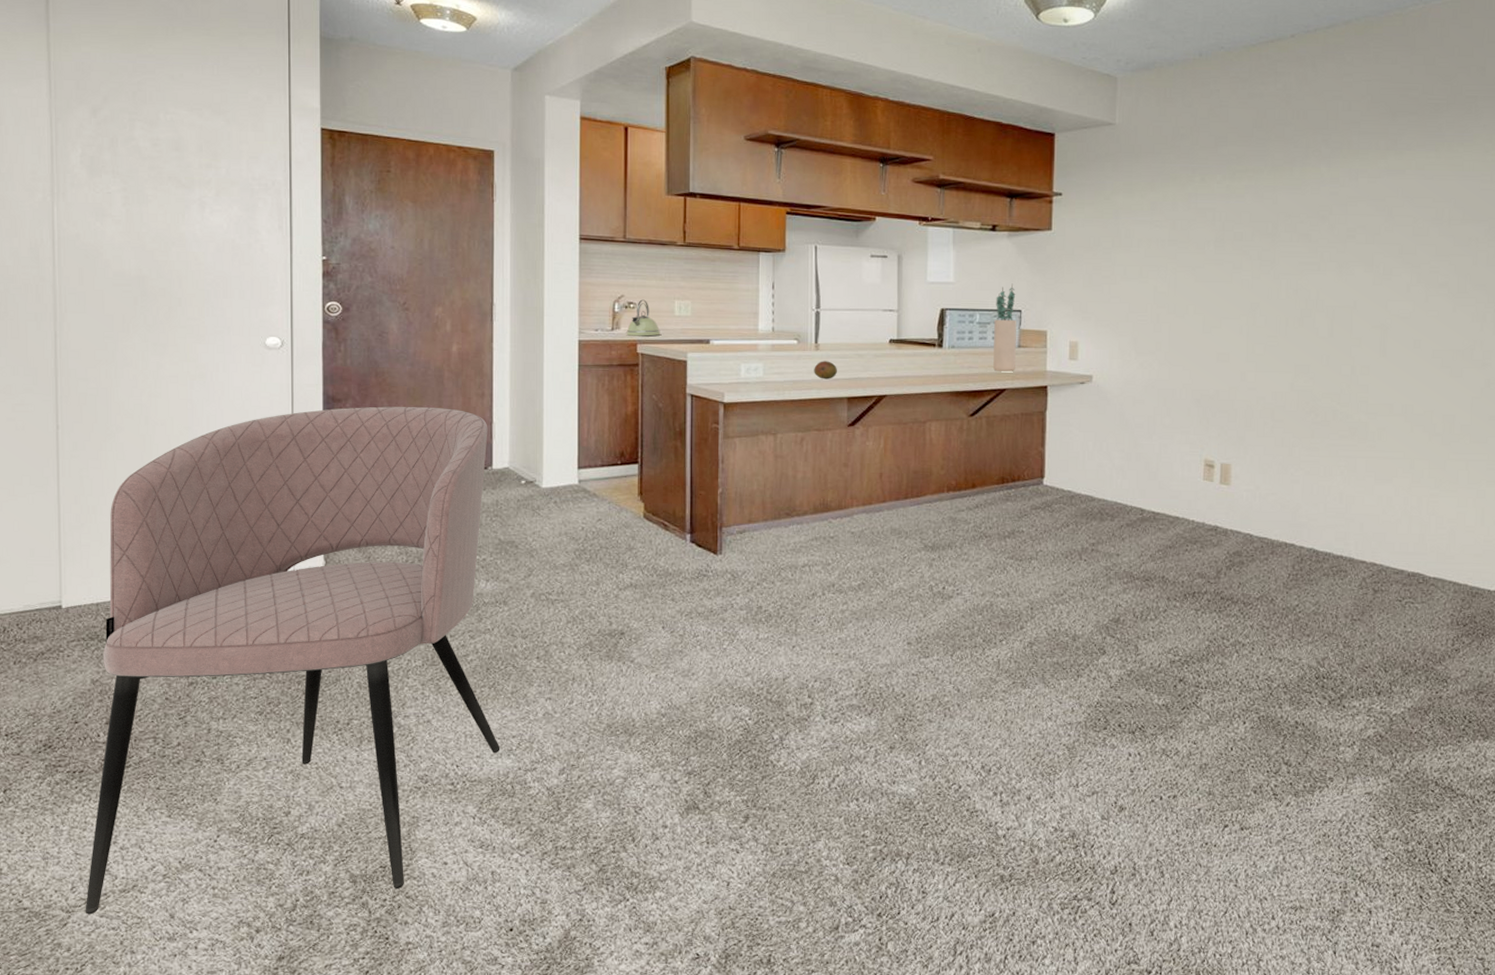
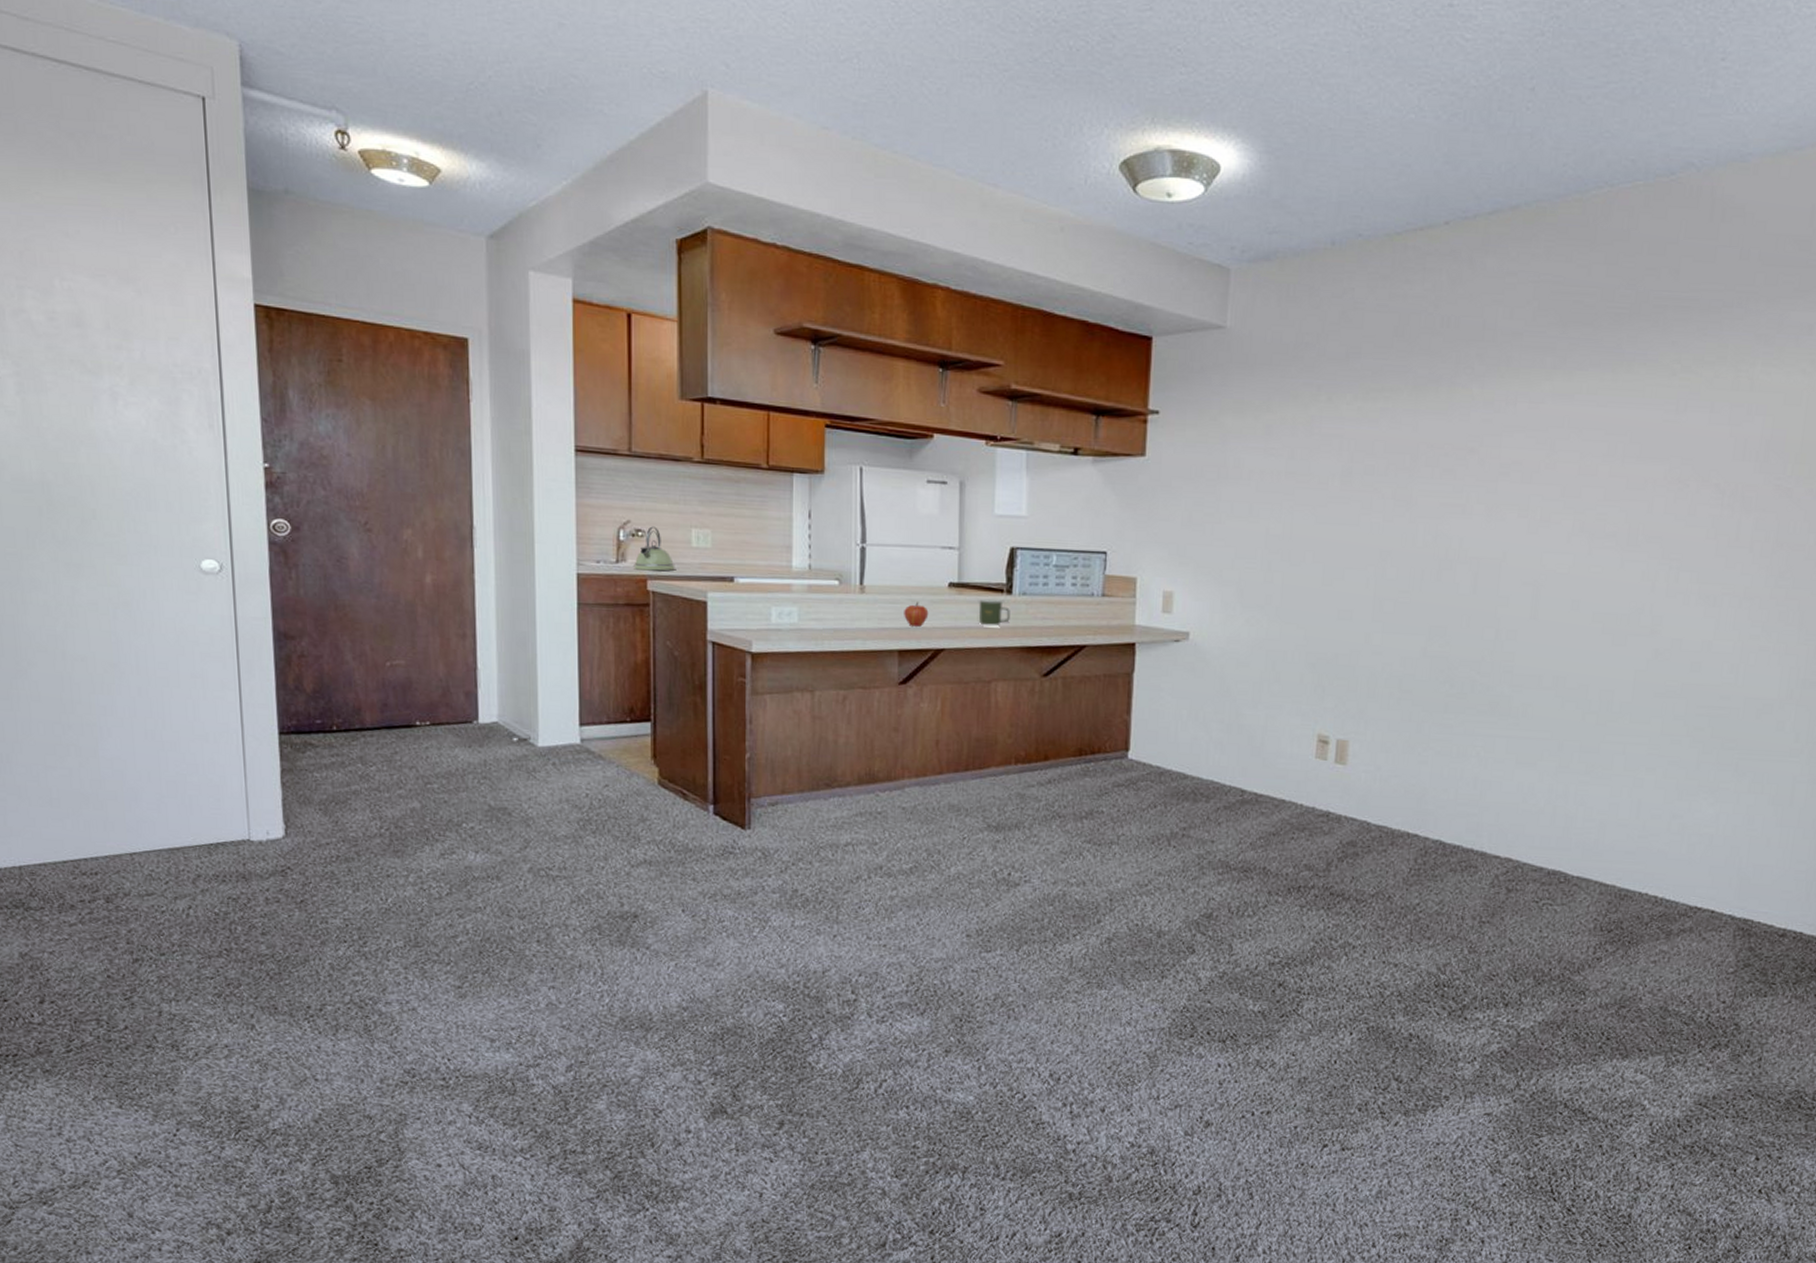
armchair: present [85,406,500,915] -> none [27,646,498,1212]
fruit: present [814,361,837,379] -> none [858,606,886,628]
fruit: none [852,356,873,378] -> present [904,602,929,628]
mug: none [915,352,941,375] -> present [979,599,1010,627]
vase: present [993,283,1017,372] -> none [1072,519,1101,625]

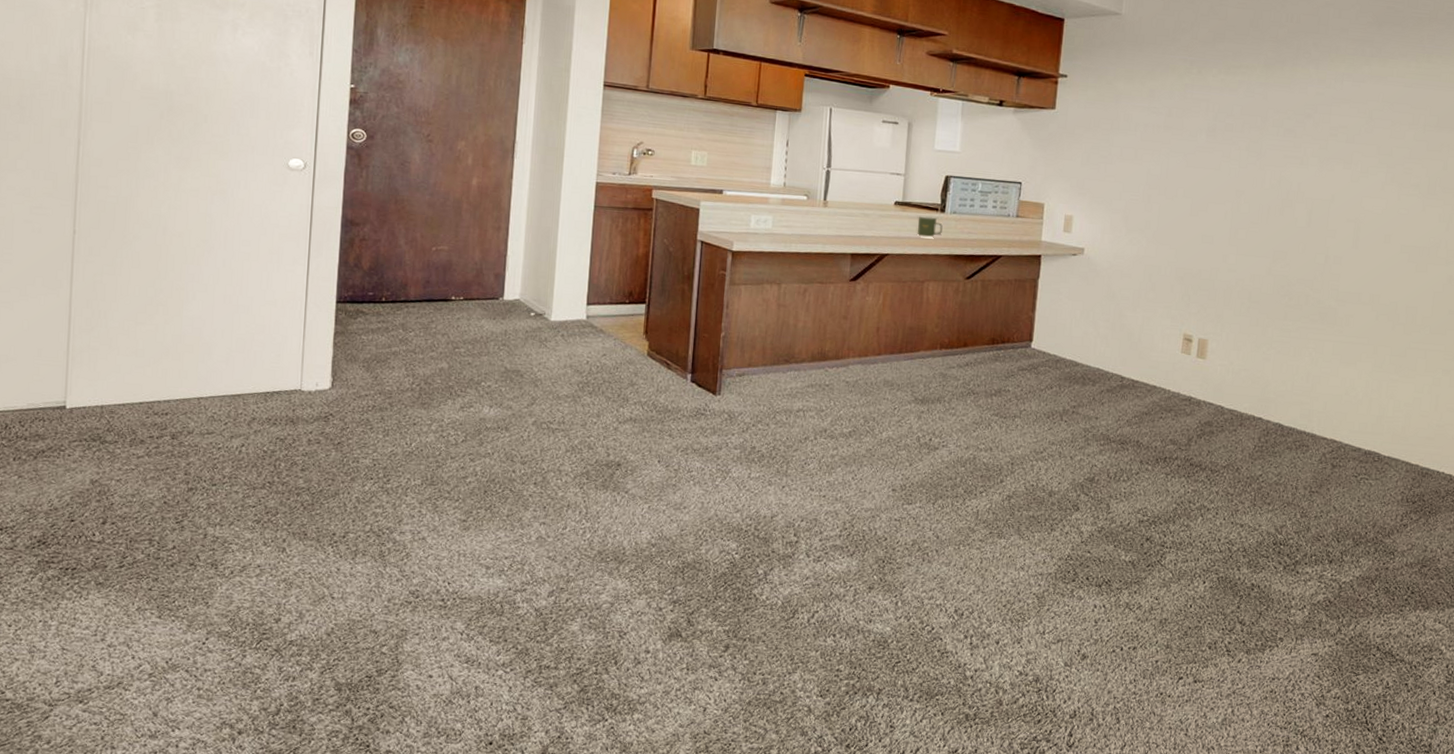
kettle: present [634,526,675,572] -> none [642,147,676,184]
fruit: present [904,602,929,628] -> none [857,215,878,236]

